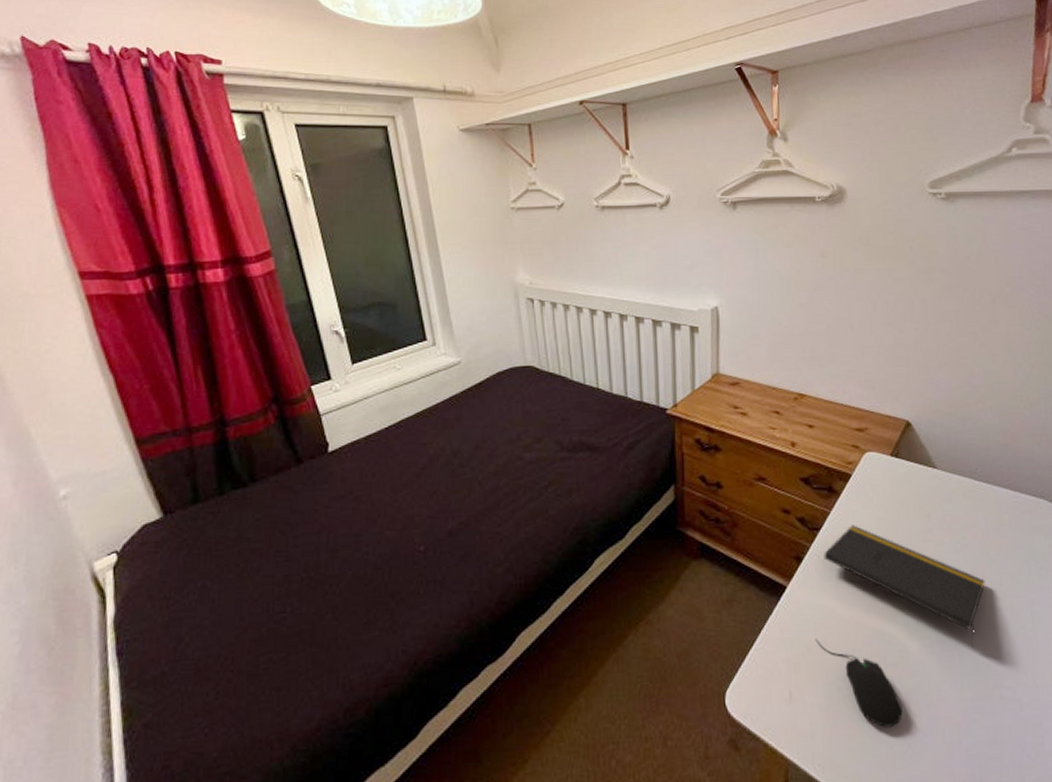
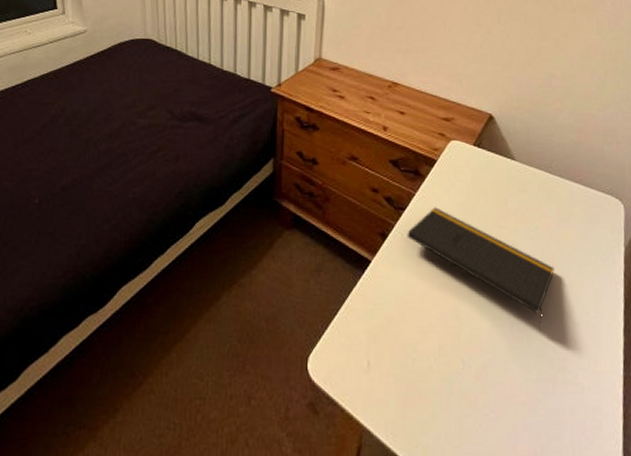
computer mouse: present [815,638,903,727] -> none [395,312,472,401]

